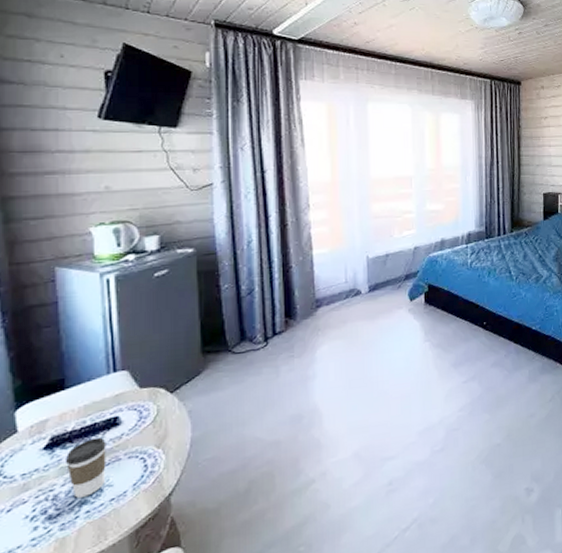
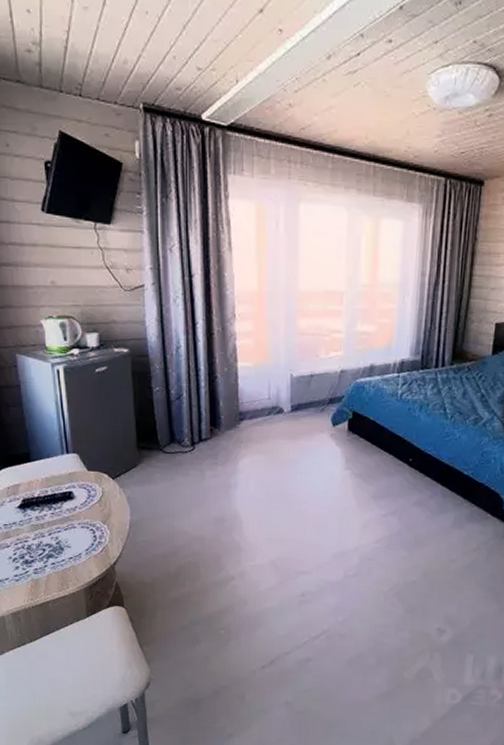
coffee cup: present [65,437,106,498] -> none [34,506,65,552]

